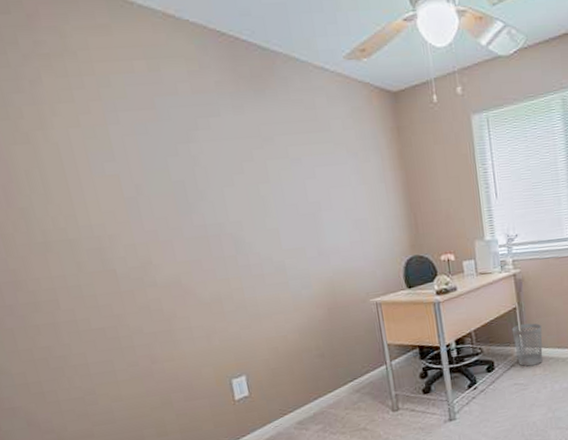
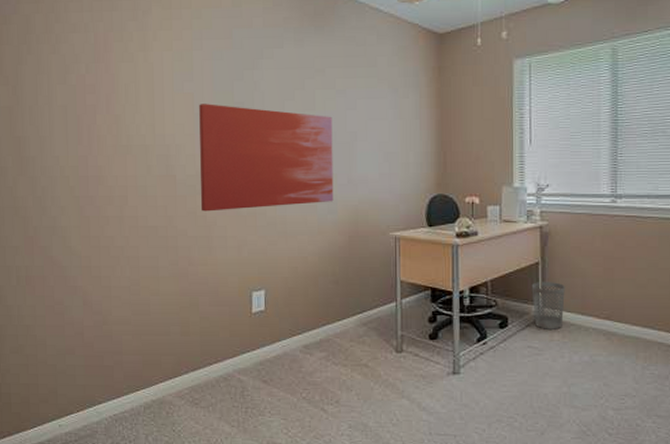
wall art: none [128,185,306,305] -> present [199,104,334,212]

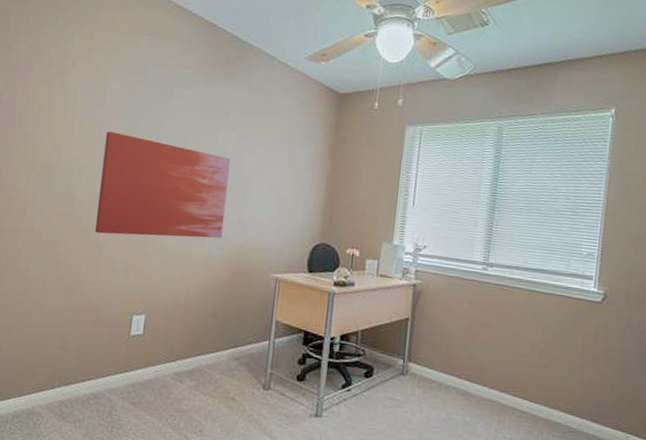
wastebasket: present [531,282,565,330] -> none [398,337,431,385]

